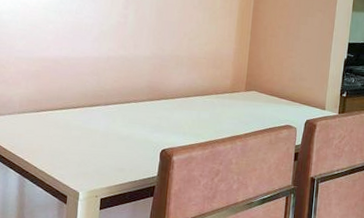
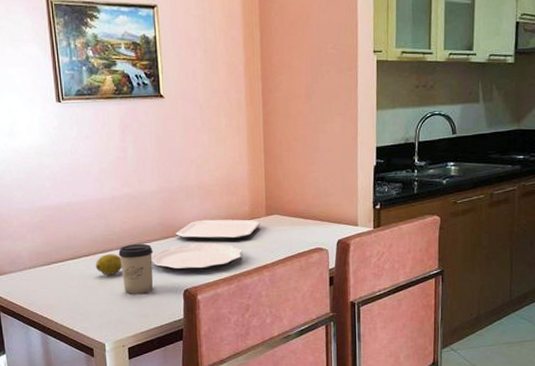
fruit: none [81,108,108,128] -> present [95,254,123,275]
cup: none [105,102,138,149] -> present [118,243,153,294]
plate: none [135,108,220,135] -> present [151,243,242,273]
plate: none [161,87,239,110] -> present [175,219,261,241]

